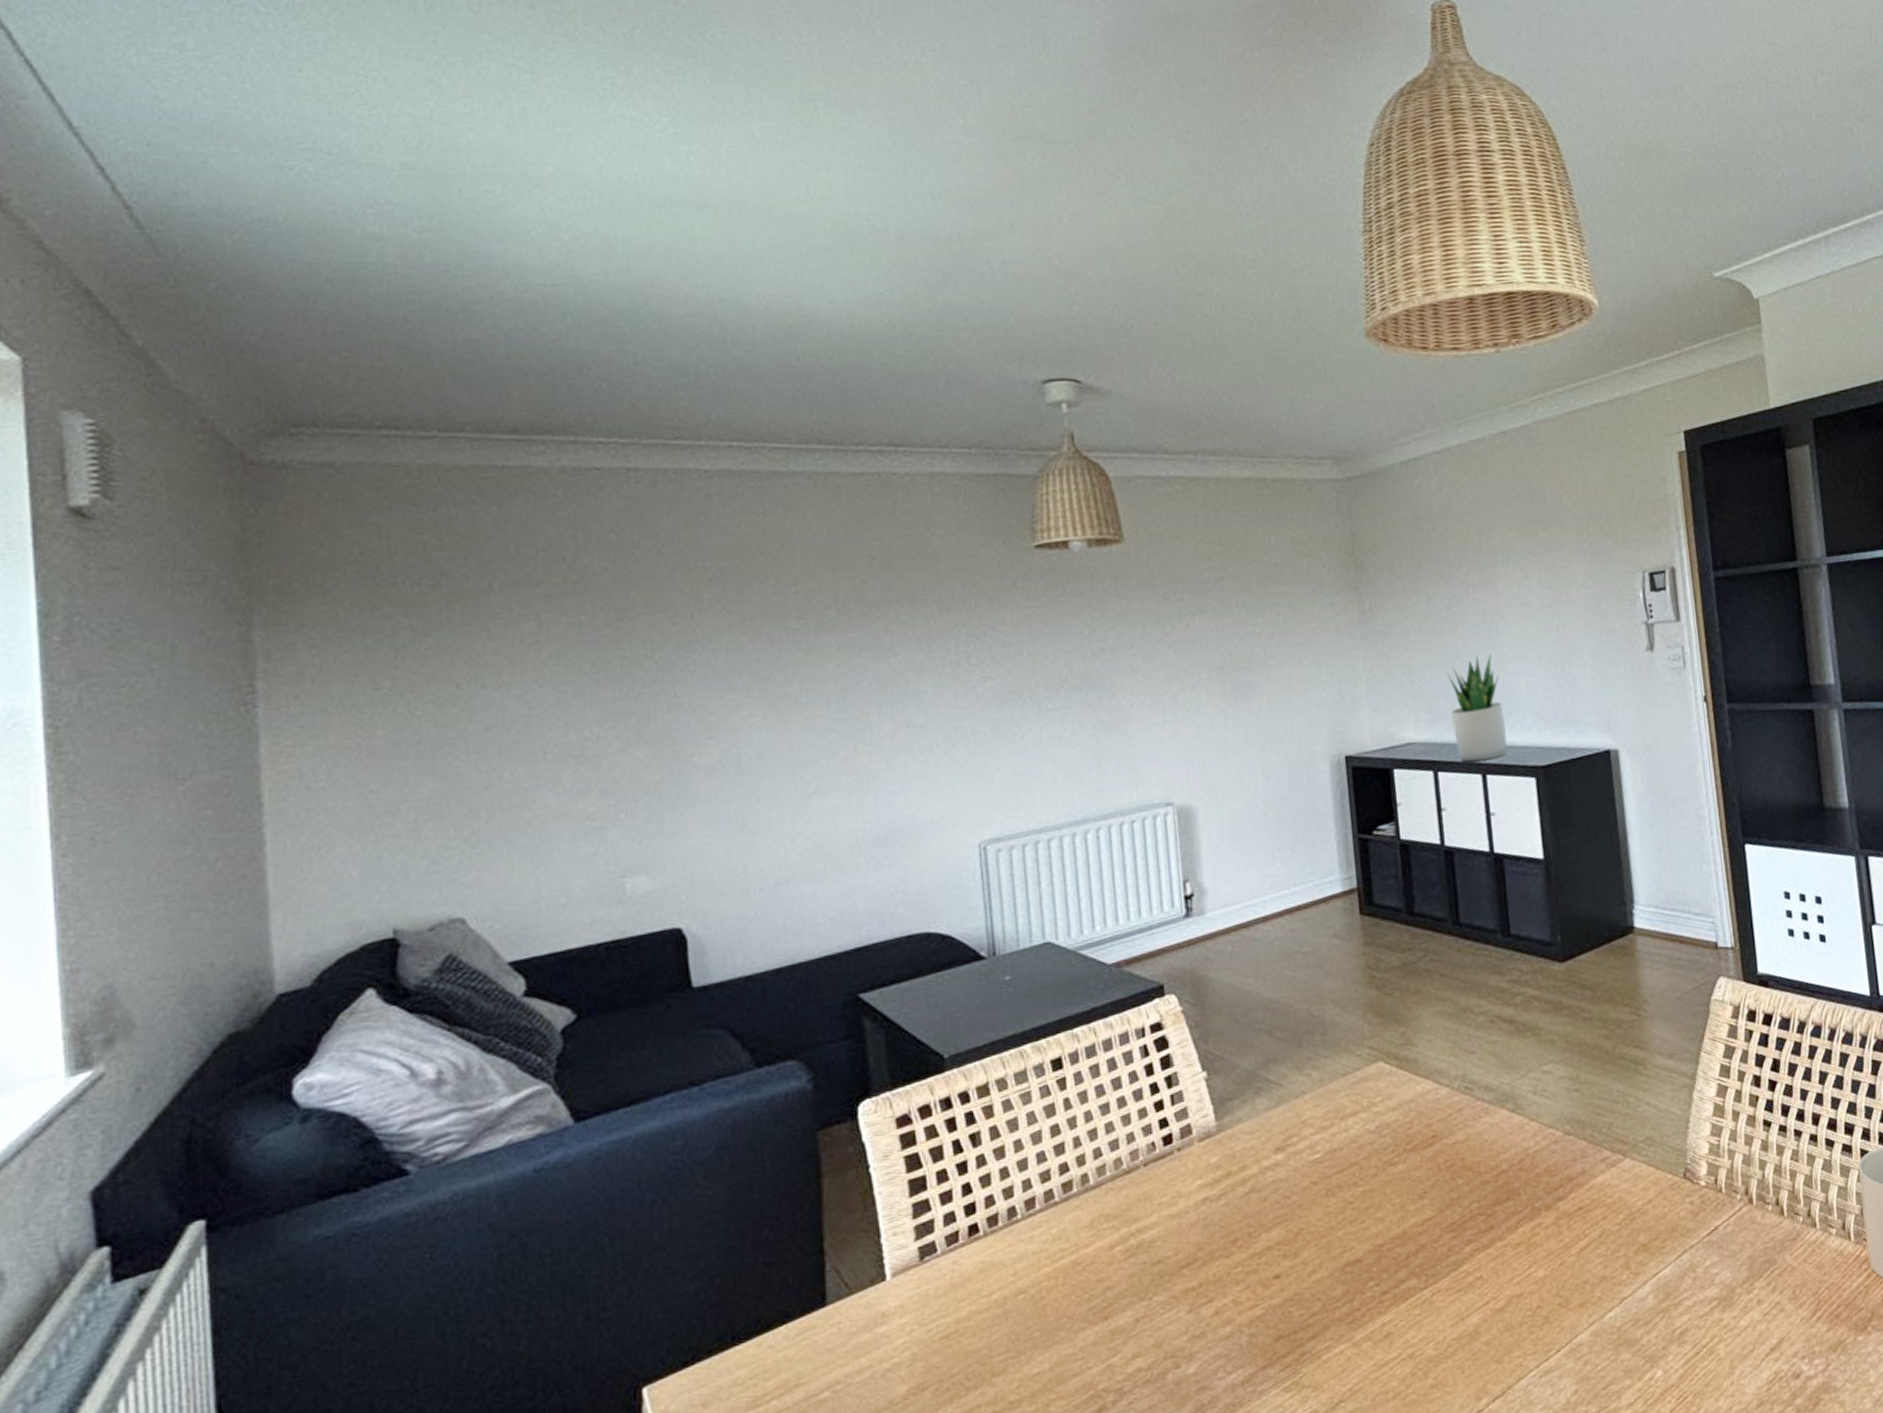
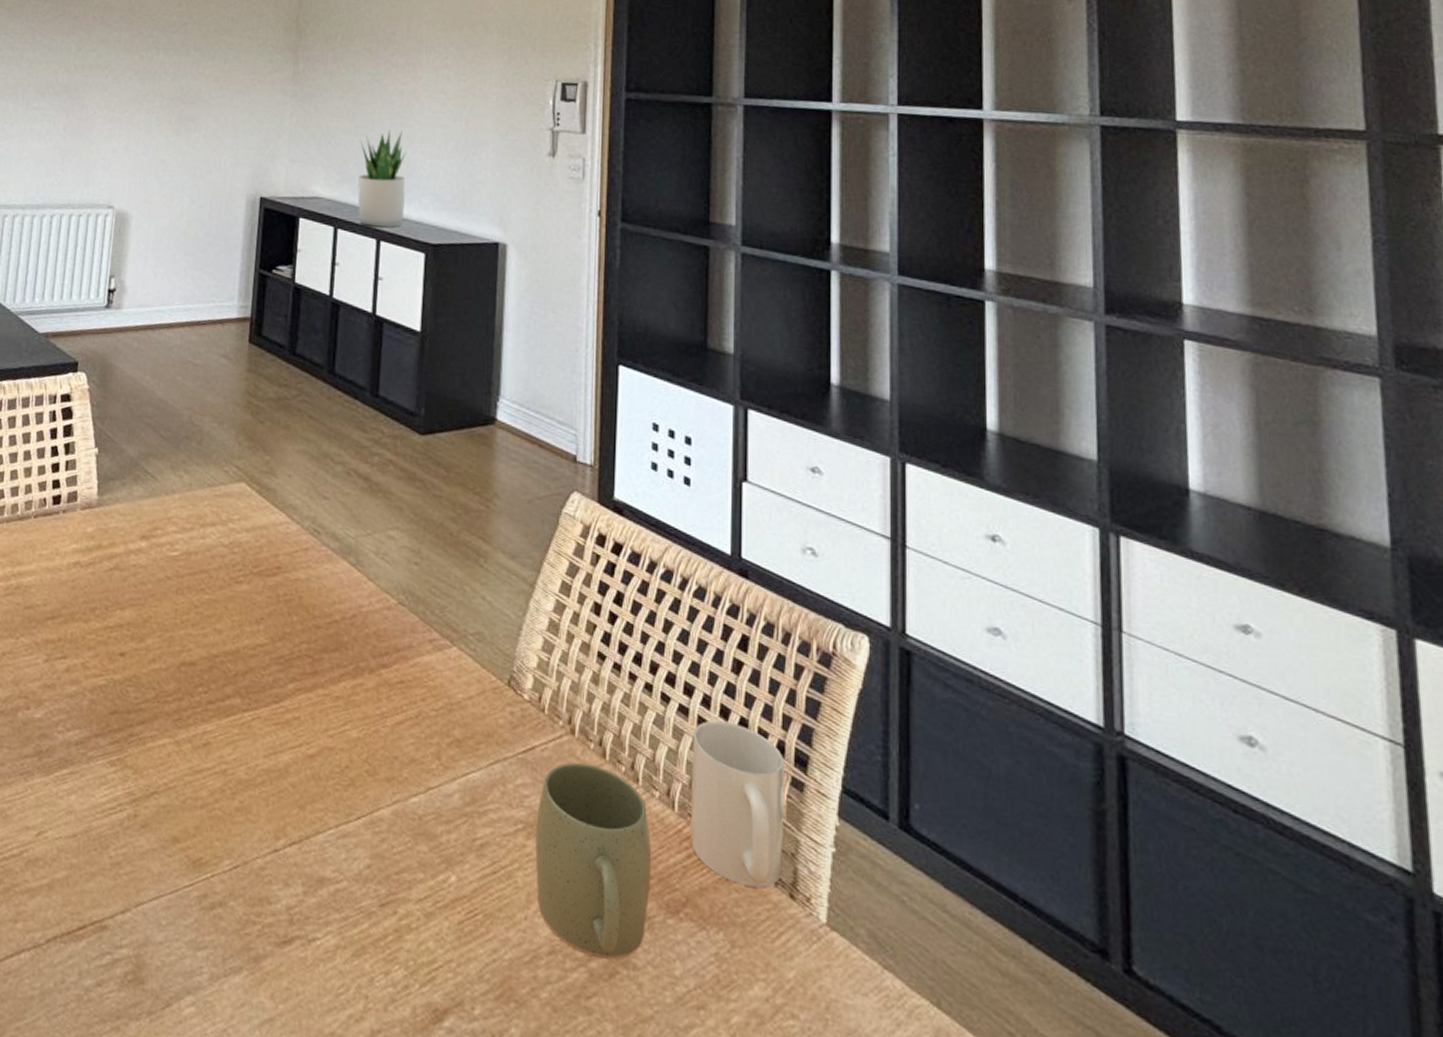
mug: none [1728,1224,1840,1396] -> present [535,762,652,960]

